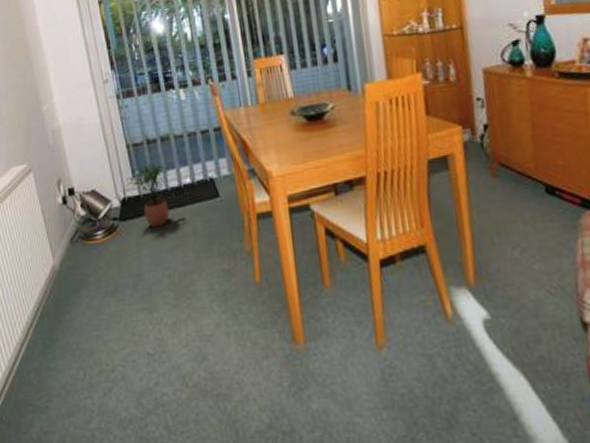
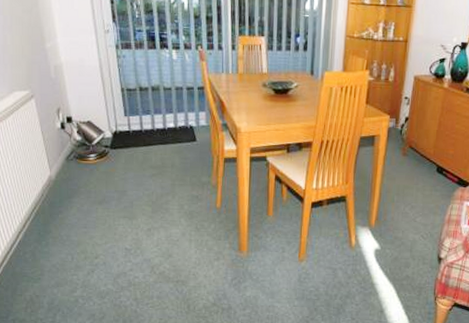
potted plant: present [125,162,170,228] -> none [118,106,157,158]

